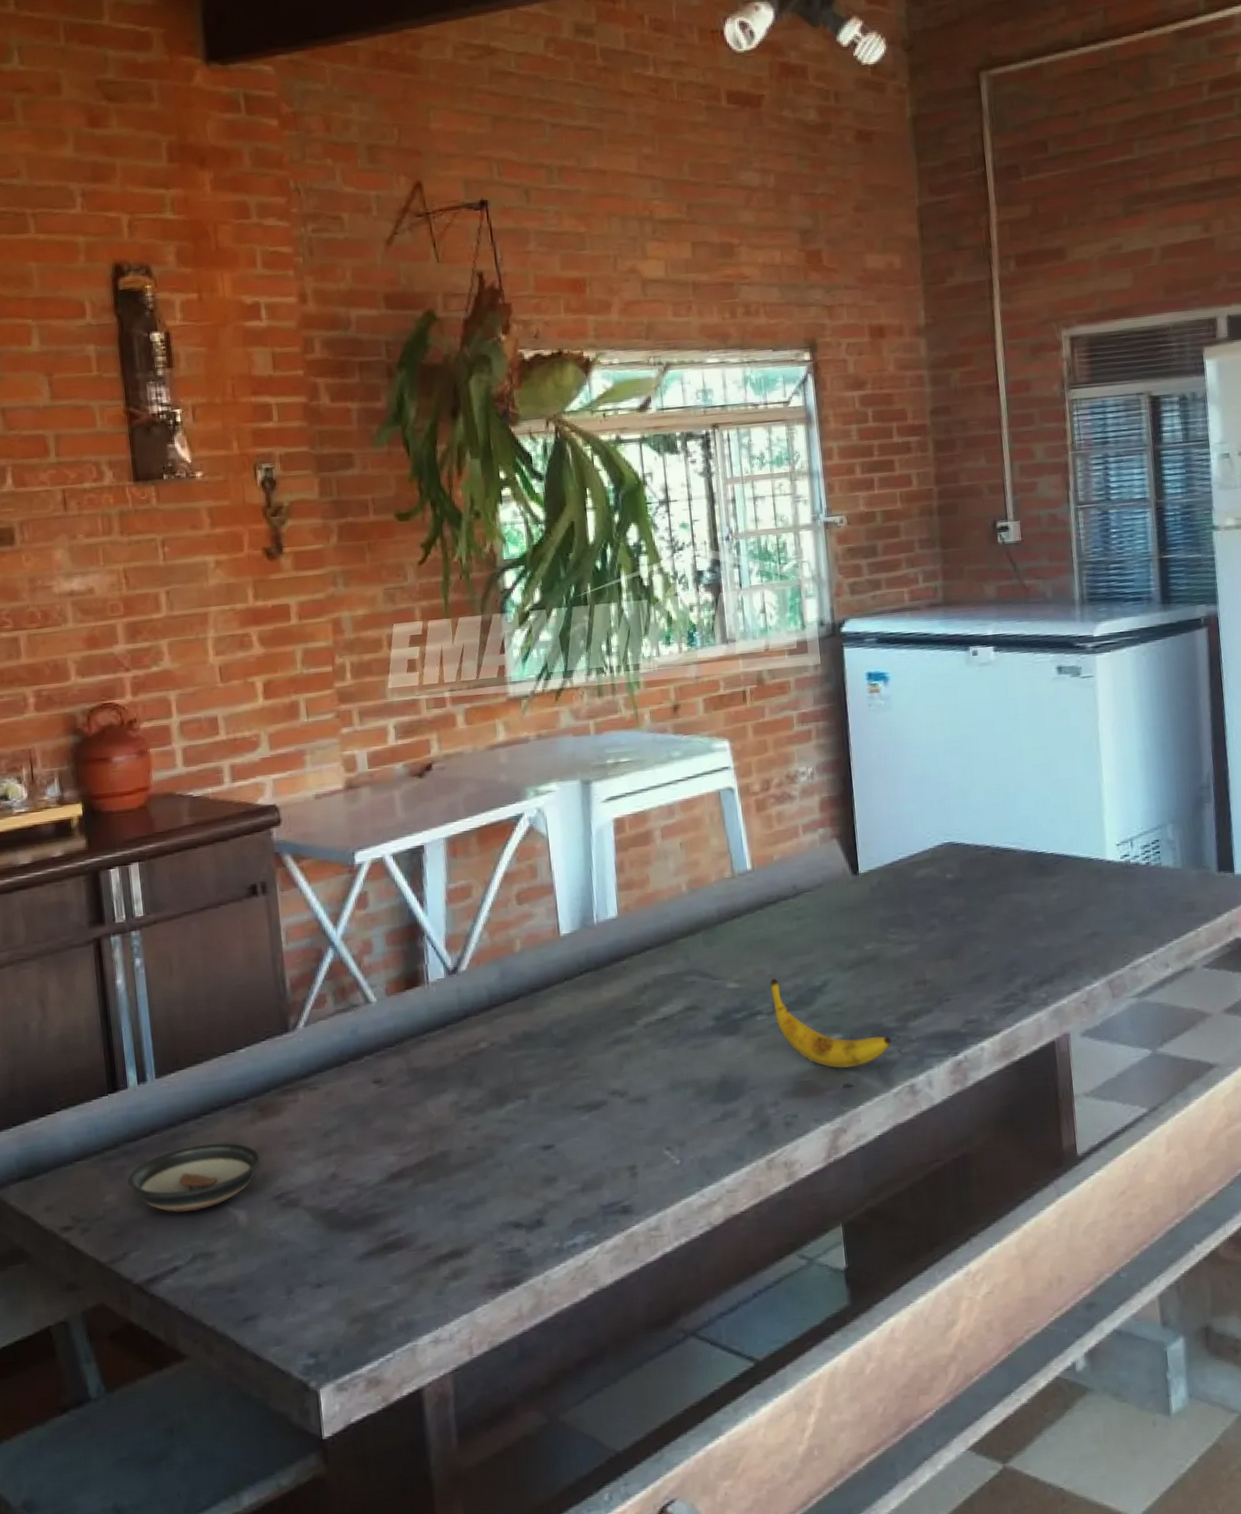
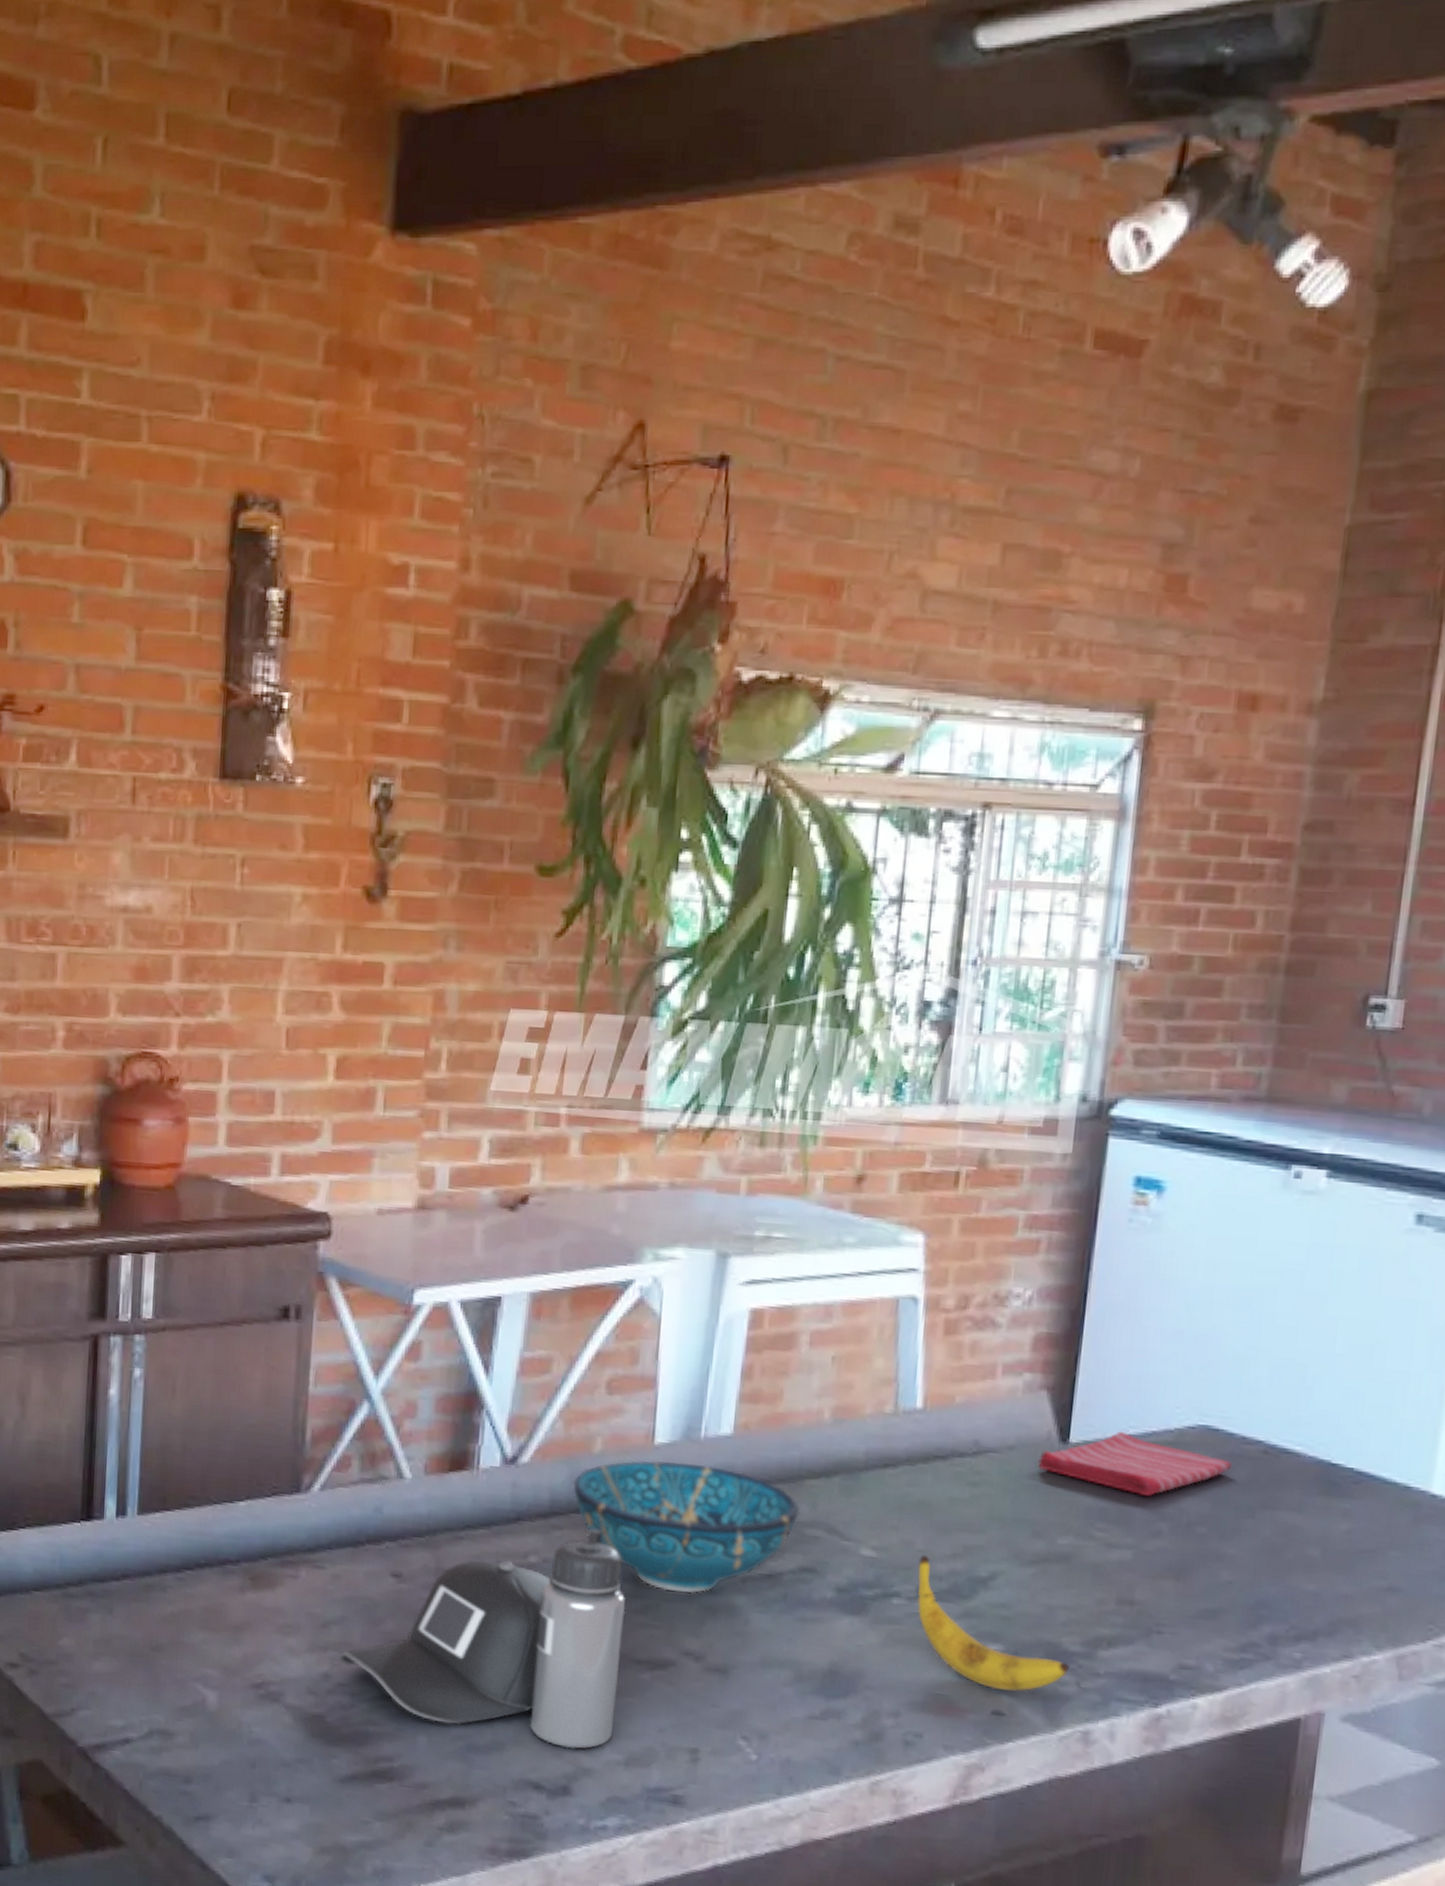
saucer: present [127,1142,261,1213] -> none [88,1603,244,1679]
water bottle: none [342,1011,568,1193] -> present [339,1529,627,1750]
decorative bowl: none [504,943,678,1048] -> present [573,1460,801,1594]
dish towel: none [840,858,973,902] -> present [1038,1430,1233,1496]

